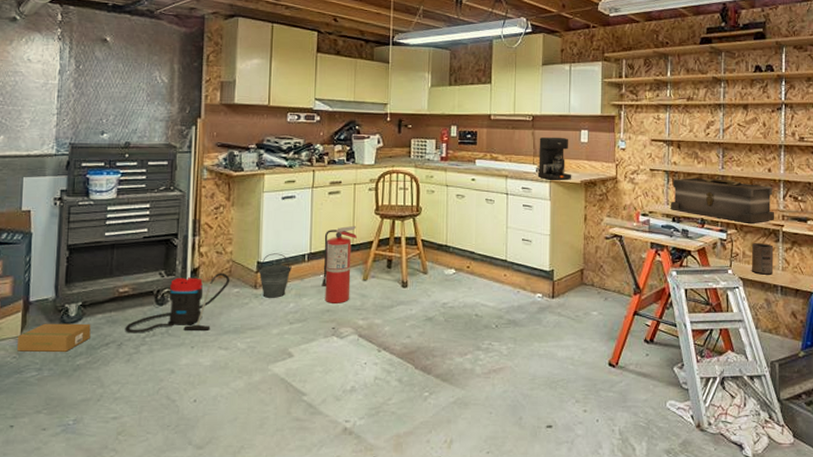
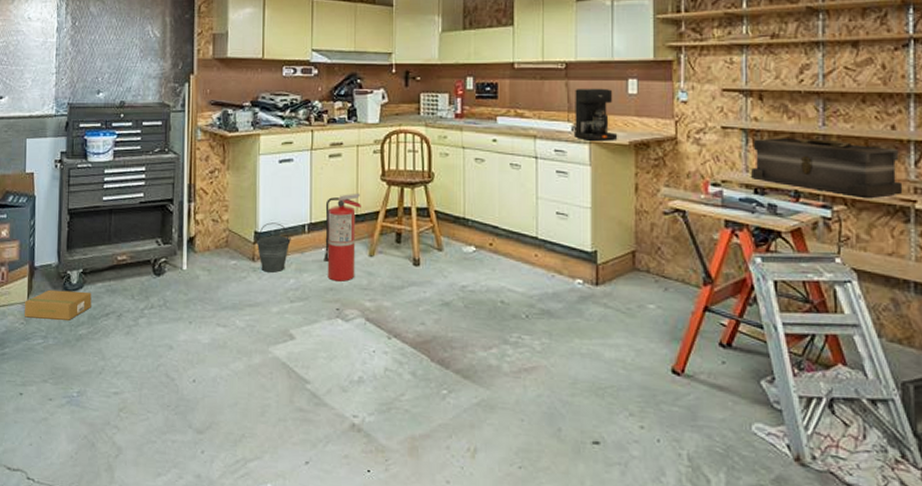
vacuum cleaner: present [125,273,230,334] -> none [124,243,227,305]
paint can: present [751,243,774,275] -> none [869,224,903,267]

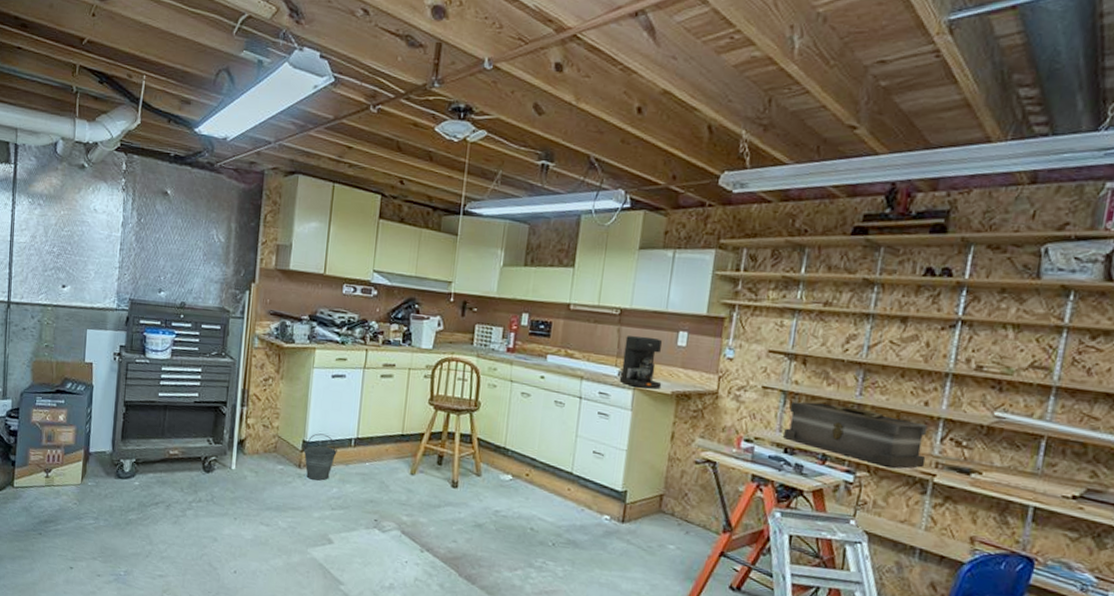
box: present [25,289,92,320] -> none [78,475,143,506]
fire extinguisher: present [323,193,361,282] -> none [366,413,408,496]

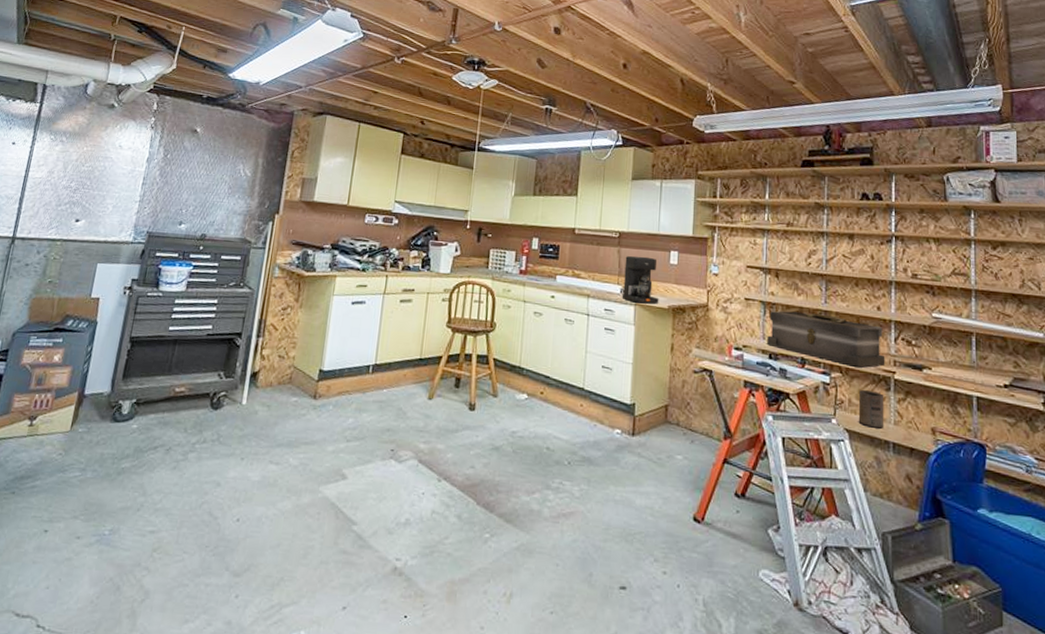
bucket: present [303,433,337,481] -> none [320,361,355,411]
paint can: none [881,492,918,534] -> present [858,390,884,429]

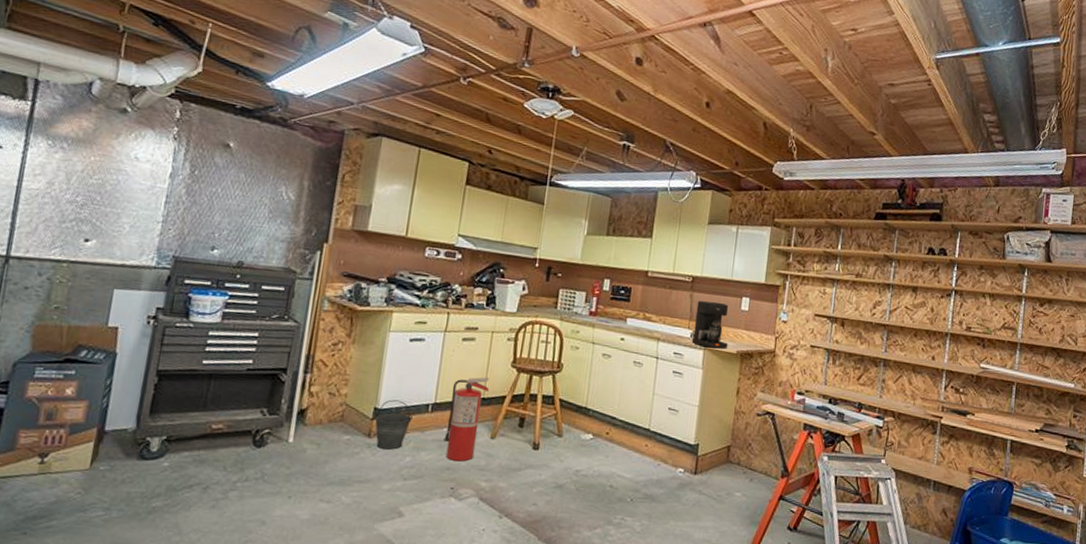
bucket: none [320,361,355,411] -> present [374,399,413,450]
fire extinguisher: none [384,337,426,423] -> present [444,377,489,462]
tool box: present [767,311,885,368] -> none [828,358,935,413]
paint can: present [858,390,884,429] -> none [905,433,931,468]

